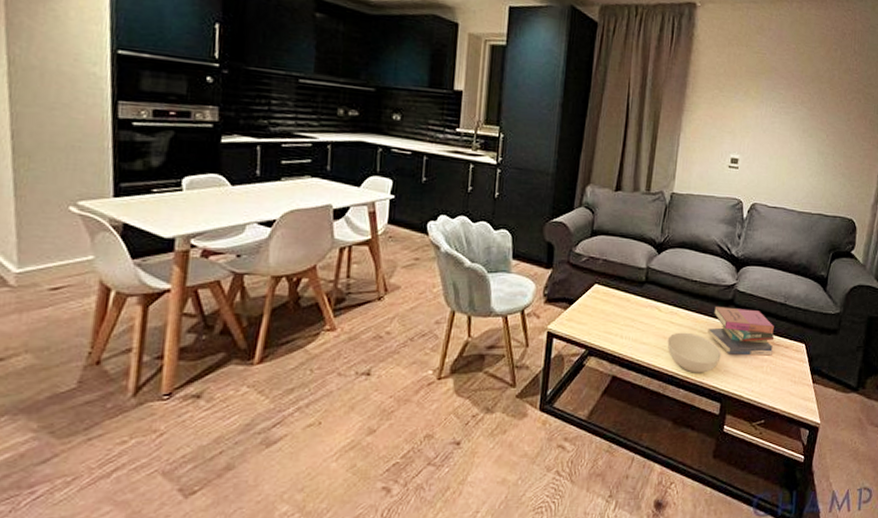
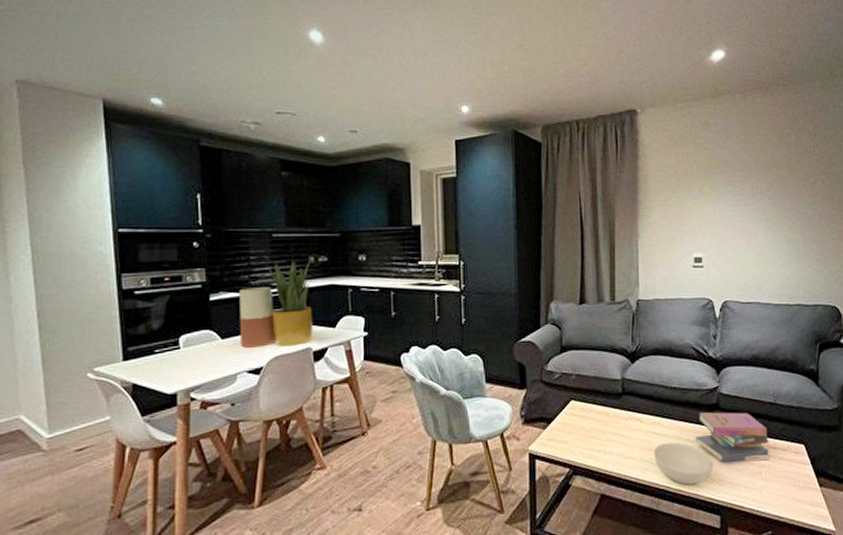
vase: none [252,133,295,199] -> present [239,287,277,348]
planter: none [289,111,339,201] -> present [266,261,313,347]

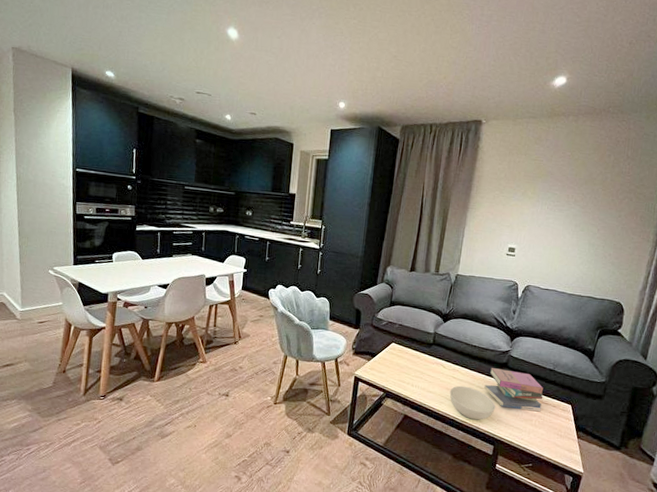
vase: present [239,287,277,348] -> none [155,224,181,269]
planter: present [266,261,313,347] -> none [178,209,210,272]

